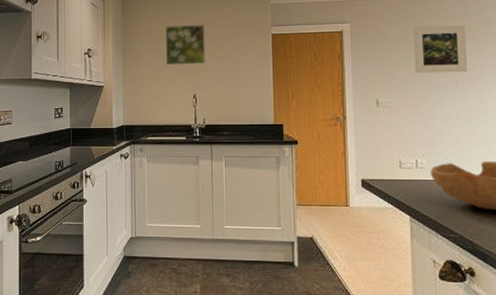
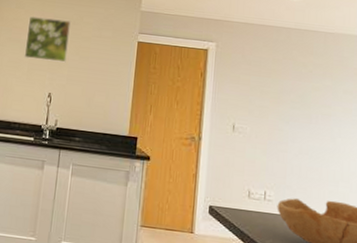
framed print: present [412,25,467,74] -> none [272,56,323,109]

